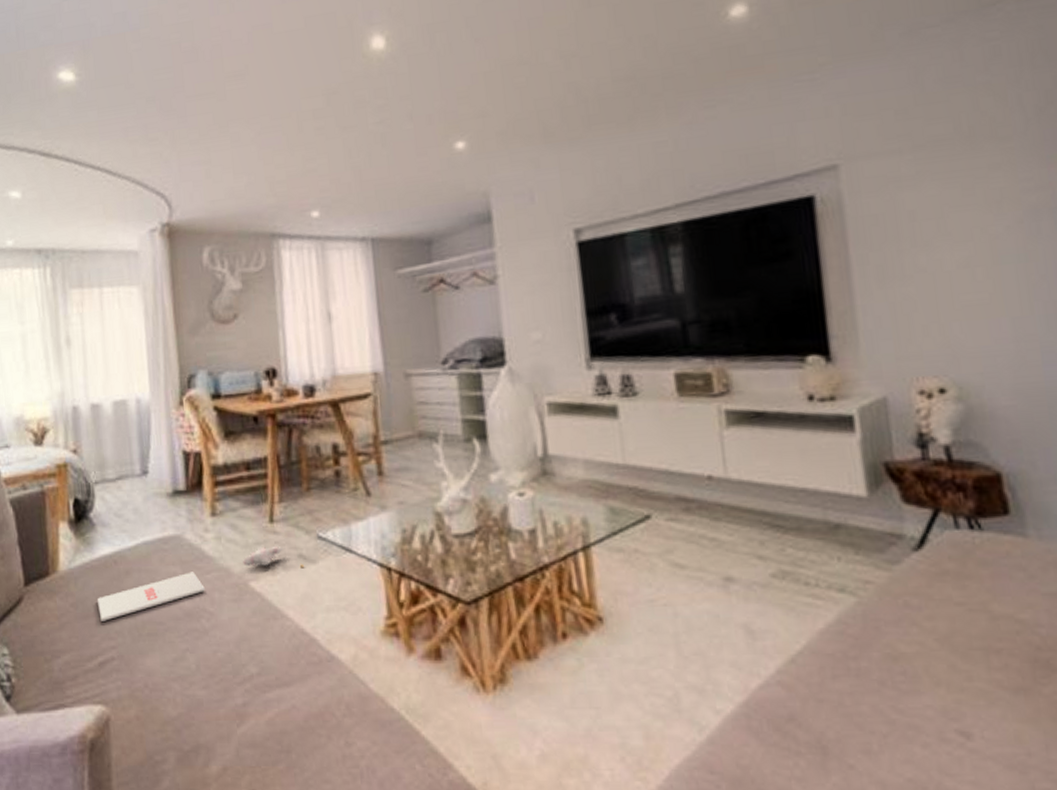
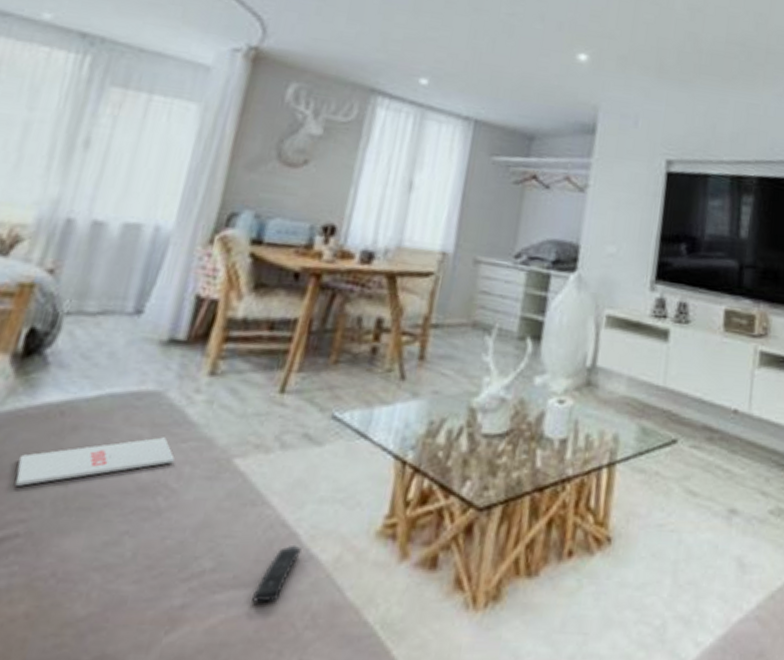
plush toy: present [243,546,303,567] -> none [232,418,306,448]
remote control: none [294,648,323,697] -> present [251,544,302,603]

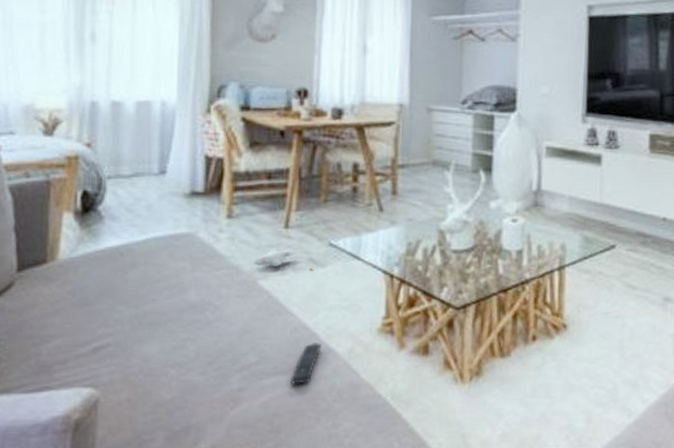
magazine: present [15,437,175,486] -> none [97,268,213,310]
plush toy: none [232,418,306,448] -> present [254,249,312,270]

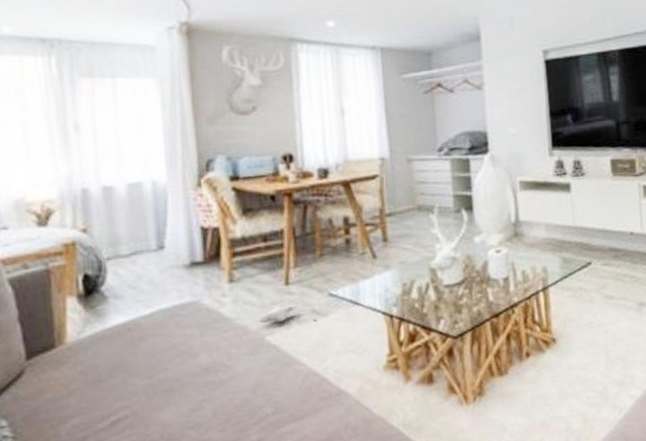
remote control: present [289,342,322,384] -> none [306,386,333,428]

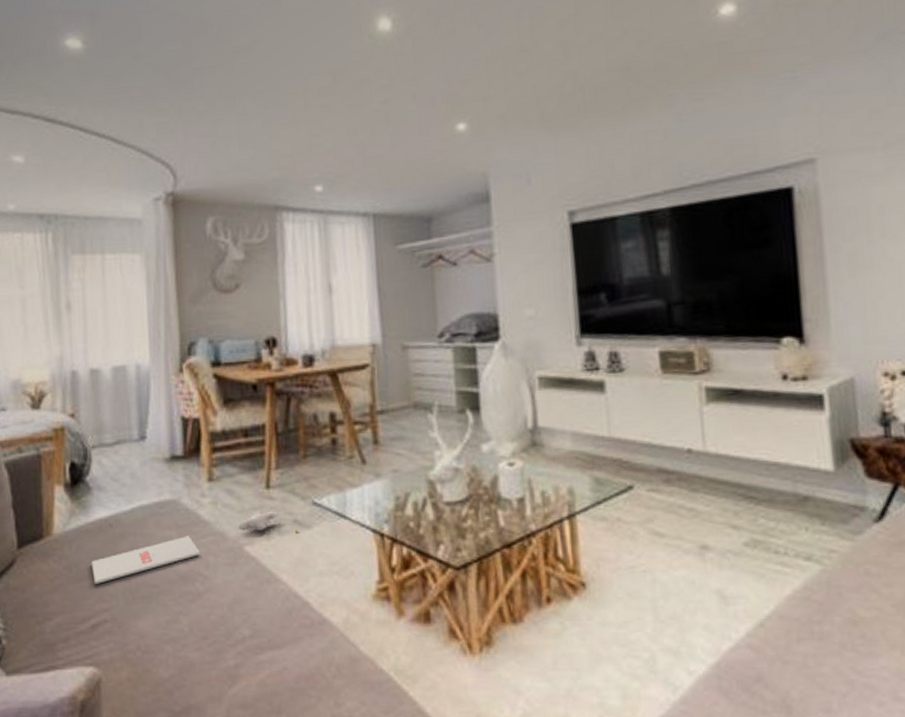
magazine: none [108,332,222,385] -> present [91,536,200,584]

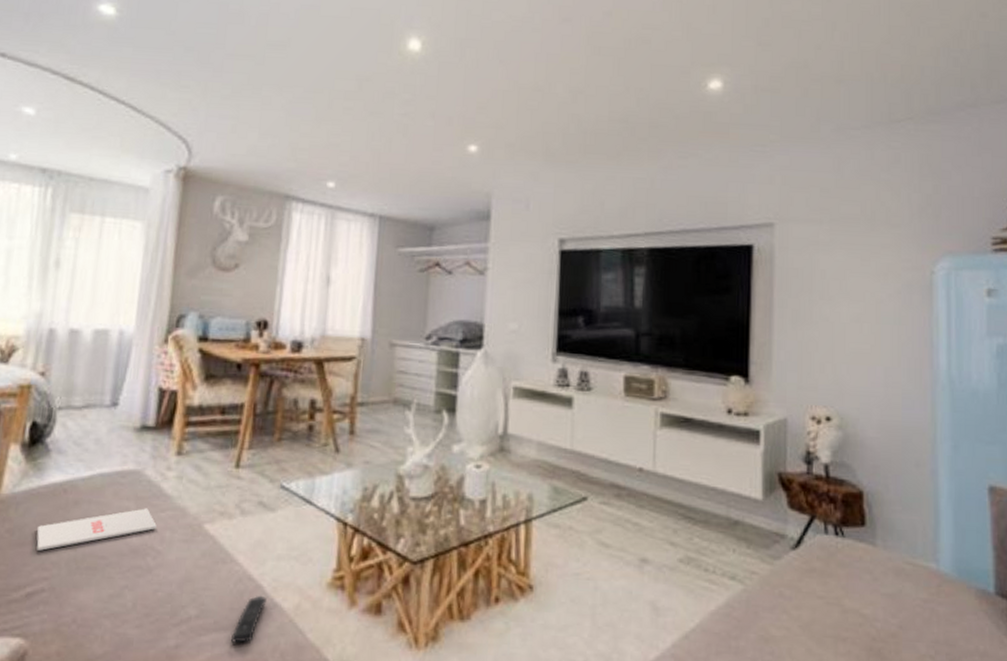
plush toy: present [238,511,298,532] -> none [201,490,262,514]
remote control: none [286,611,315,659] -> present [230,595,267,643]

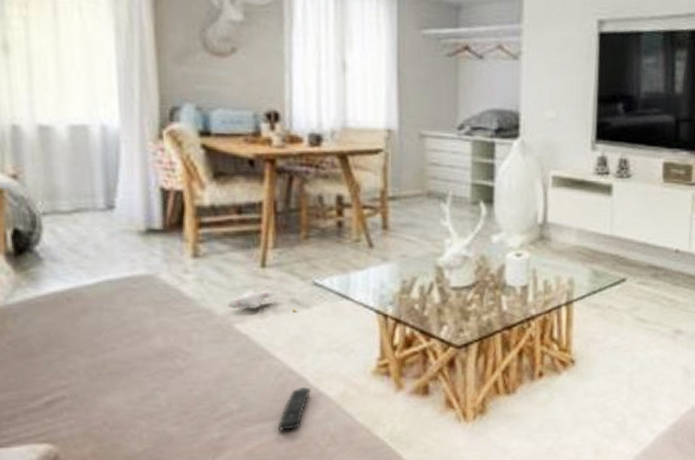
magazine: present [36,508,157,551] -> none [43,312,181,360]
plush toy: none [201,490,262,514] -> present [228,290,296,311]

